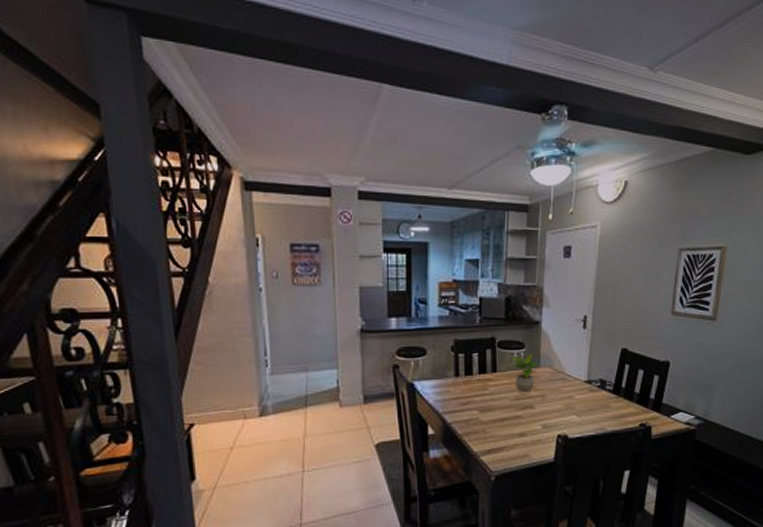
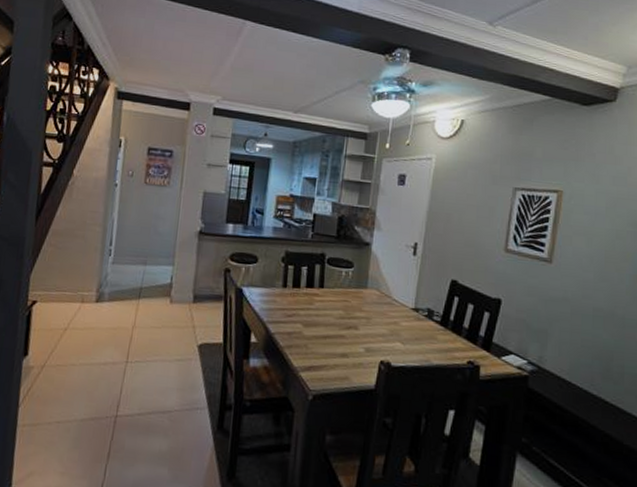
potted plant: present [512,353,540,392] -> none [340,272,368,312]

